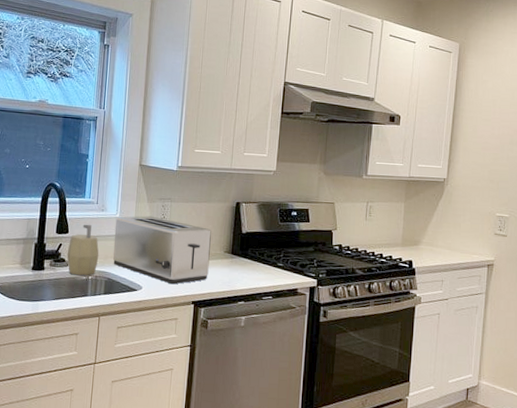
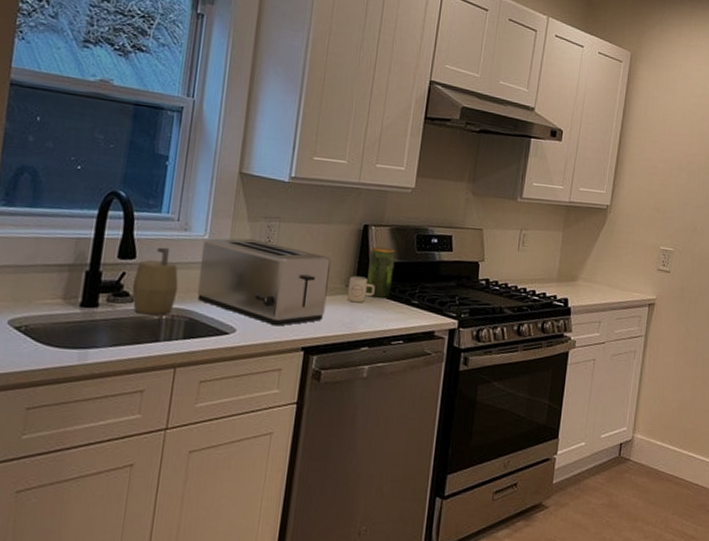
mug: none [225,243,247,266] -> present [347,275,375,303]
jar: none [240,220,263,262] -> present [366,246,396,298]

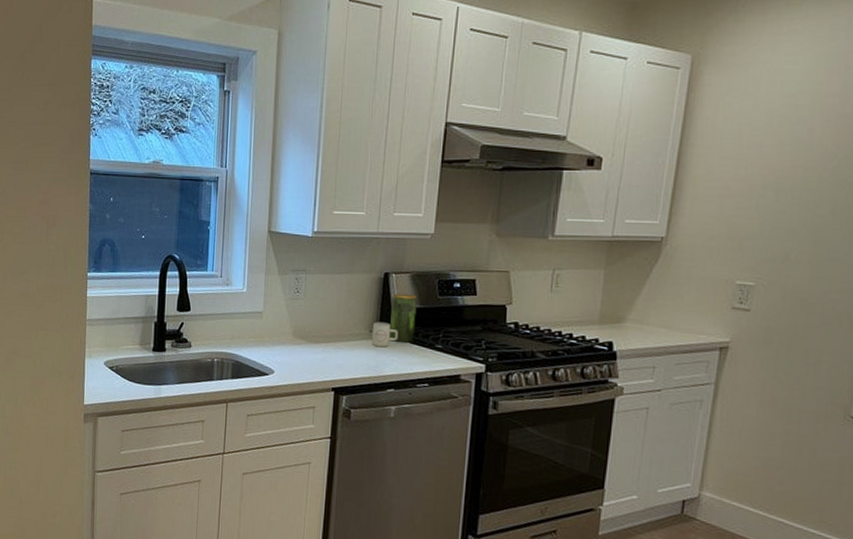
soap dispenser: present [132,247,179,315] -> none [189,300,225,358]
toaster: present [197,238,331,326] -> none [240,290,354,369]

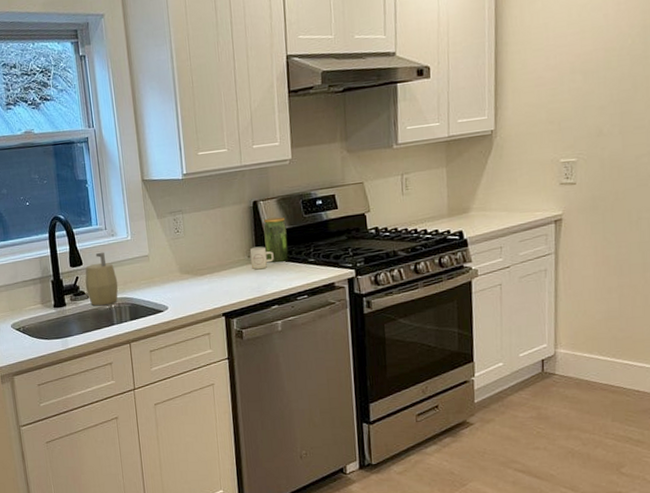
soap dispenser: none [189,300,225,358] -> present [85,252,118,306]

